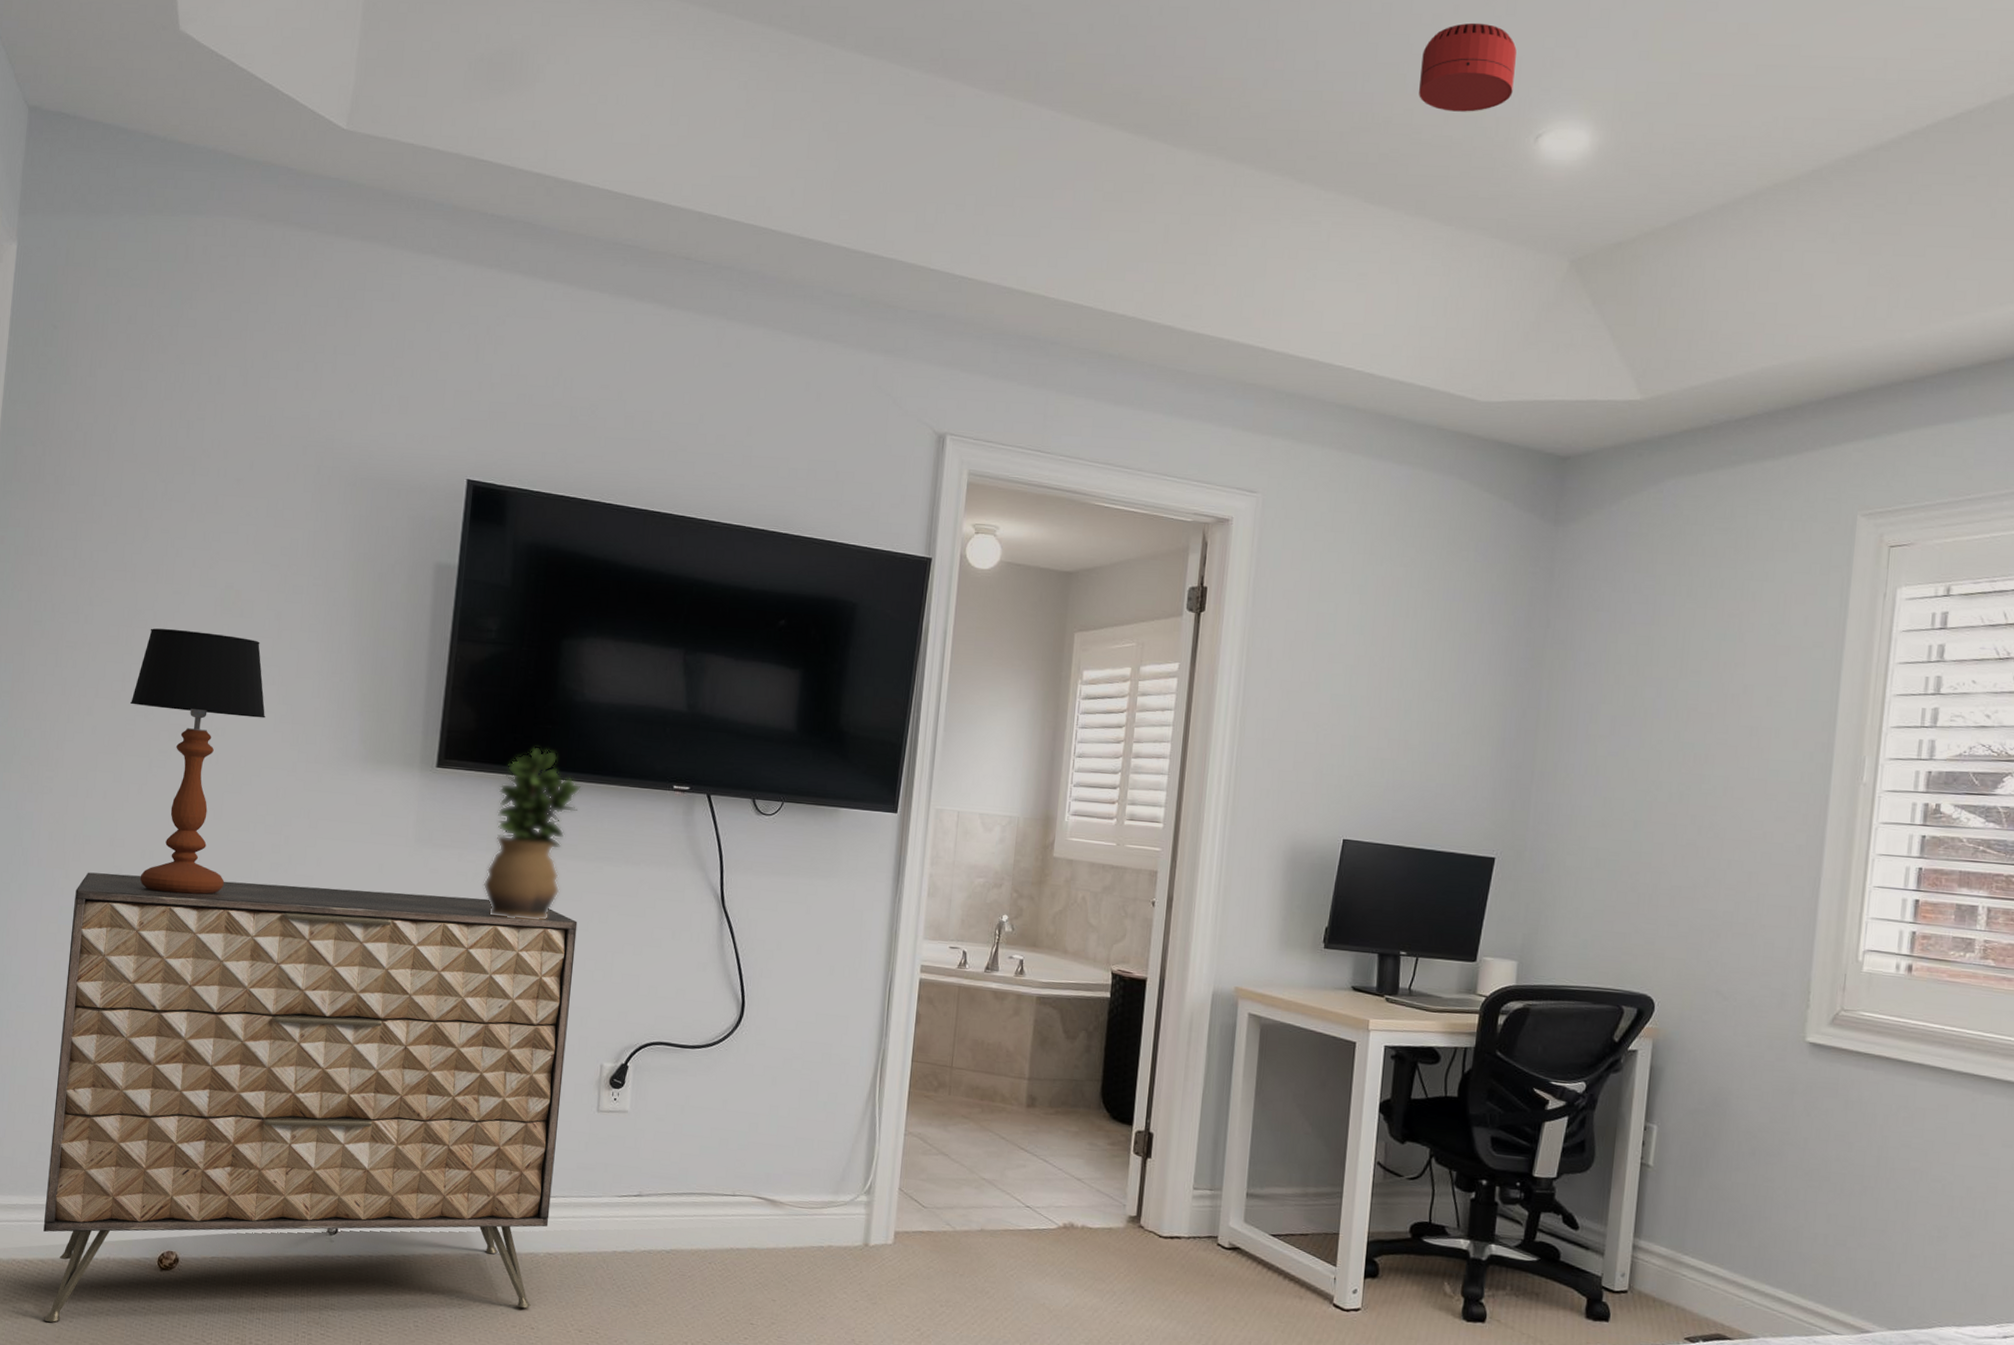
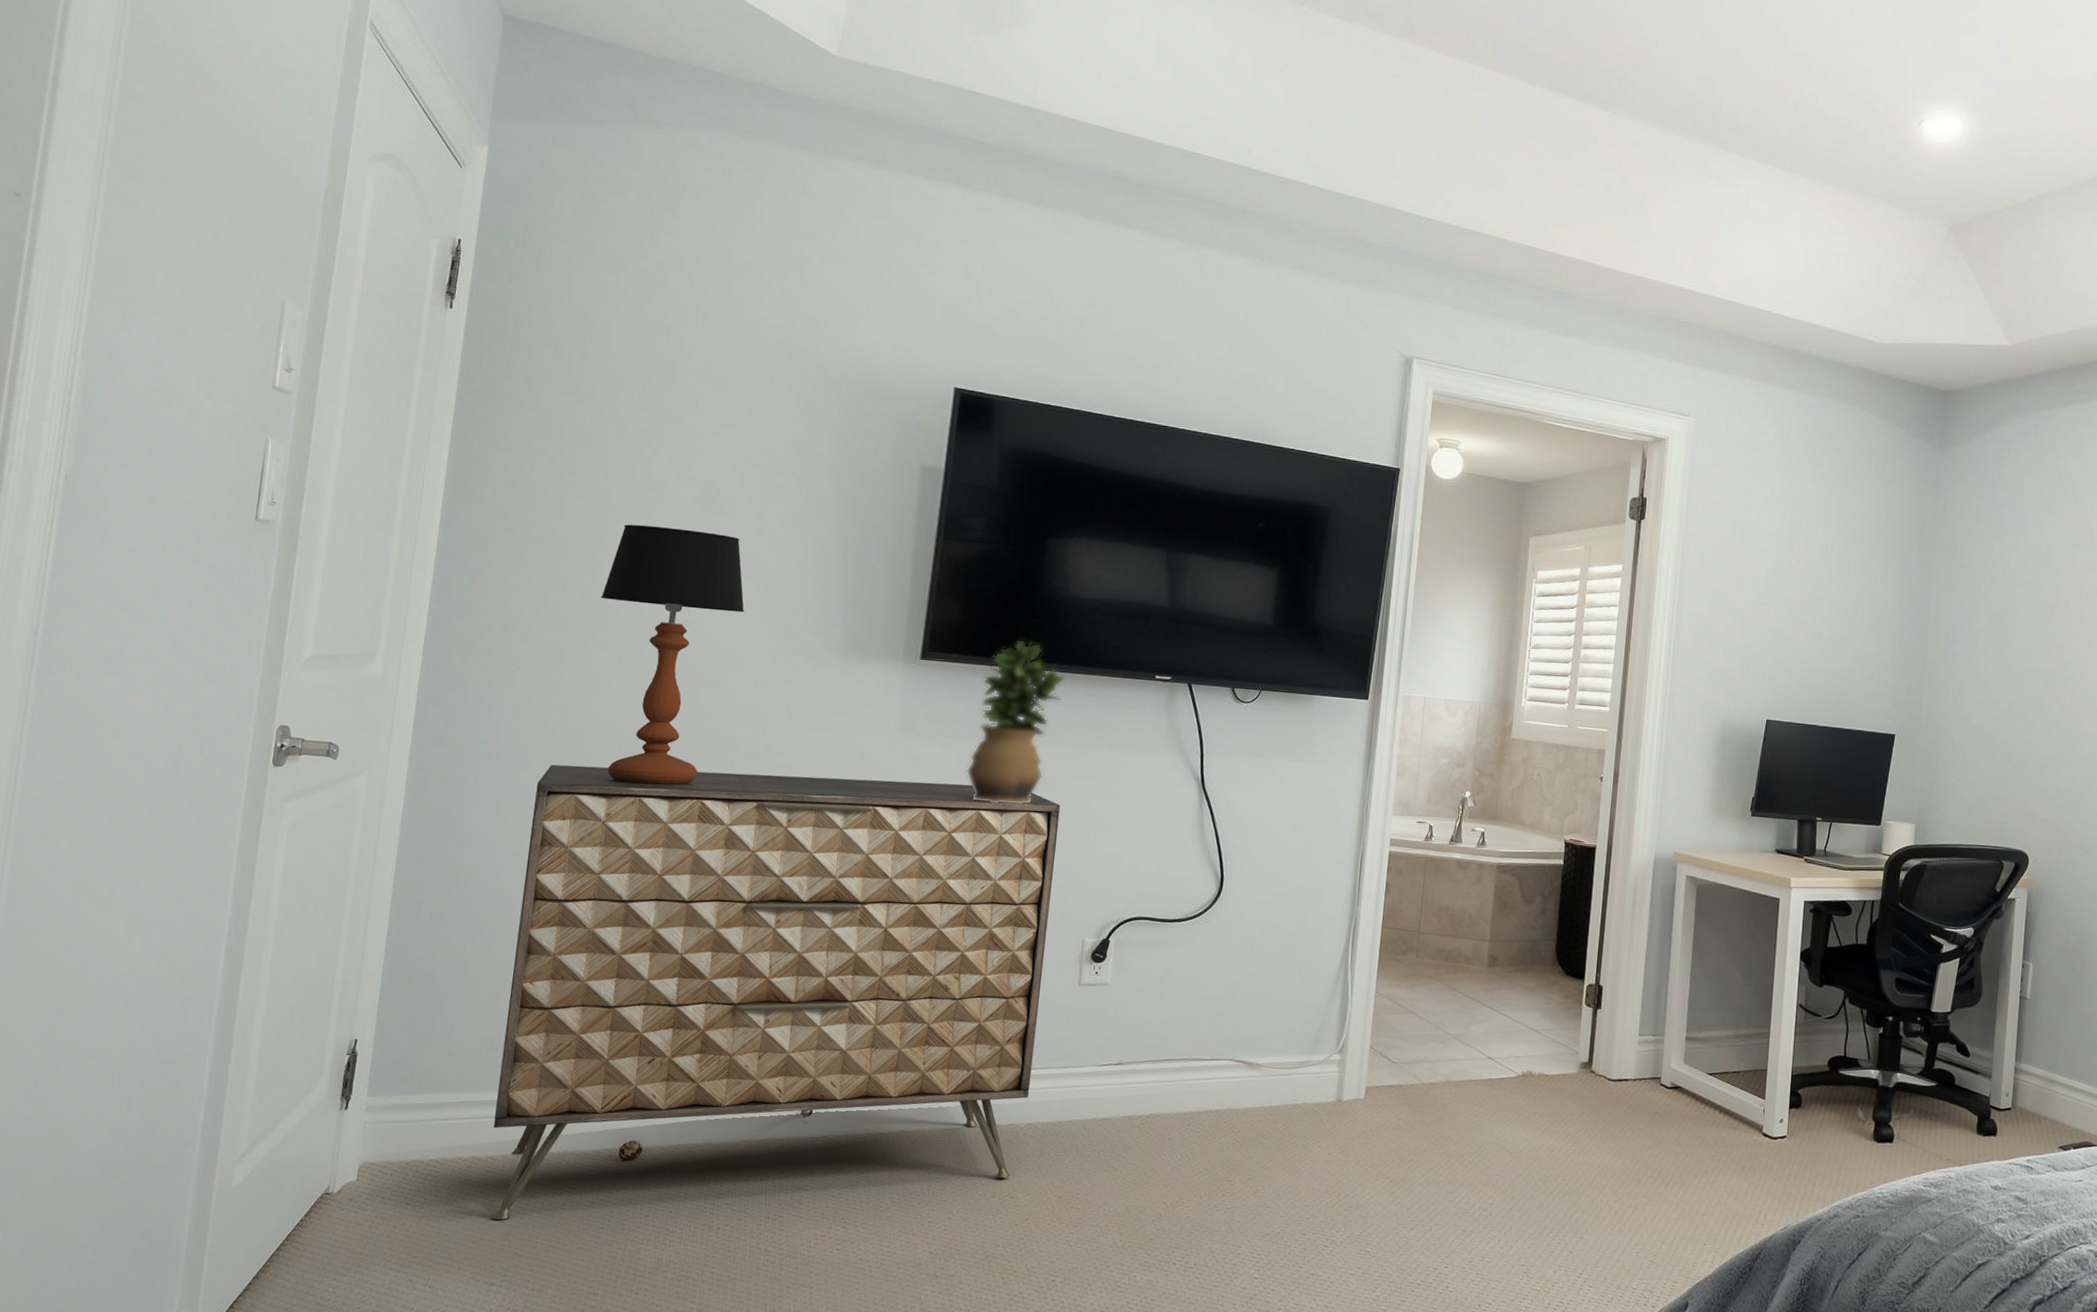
smoke detector: present [1419,22,1517,112] -> none [1822,23,1902,98]

